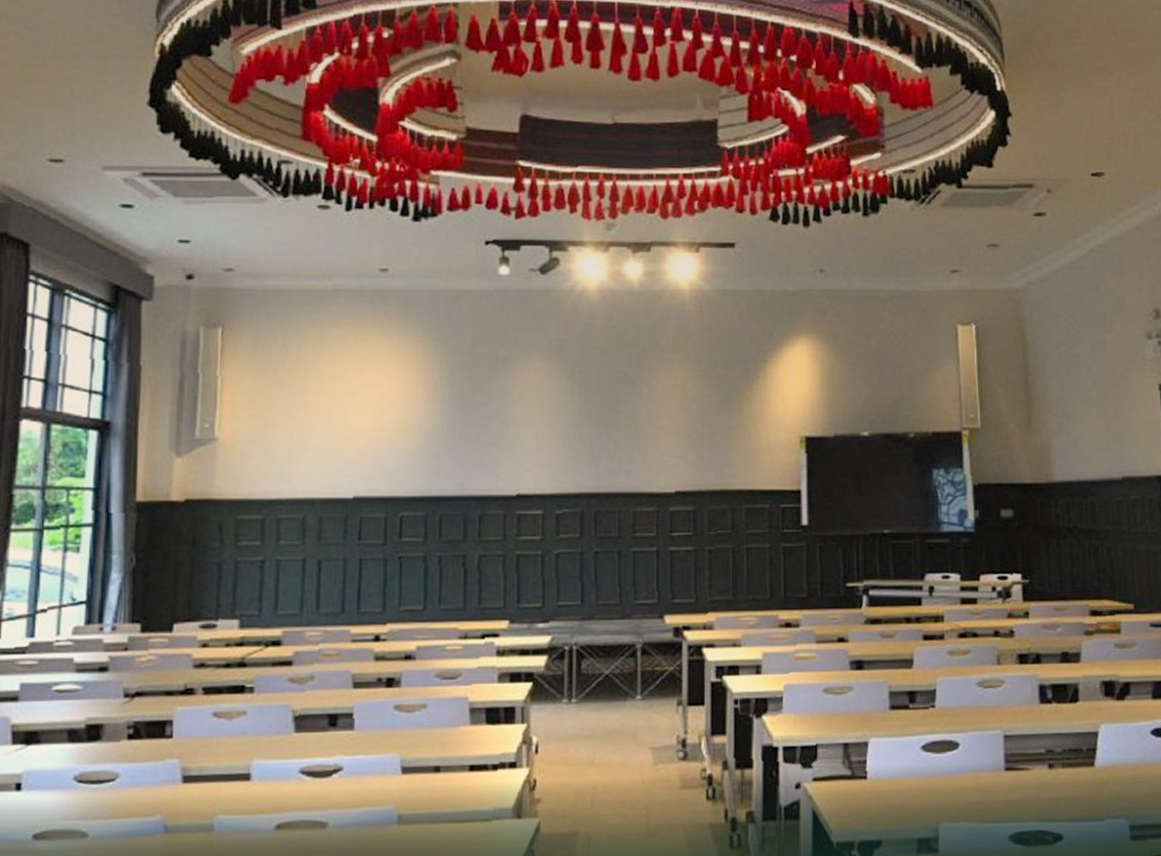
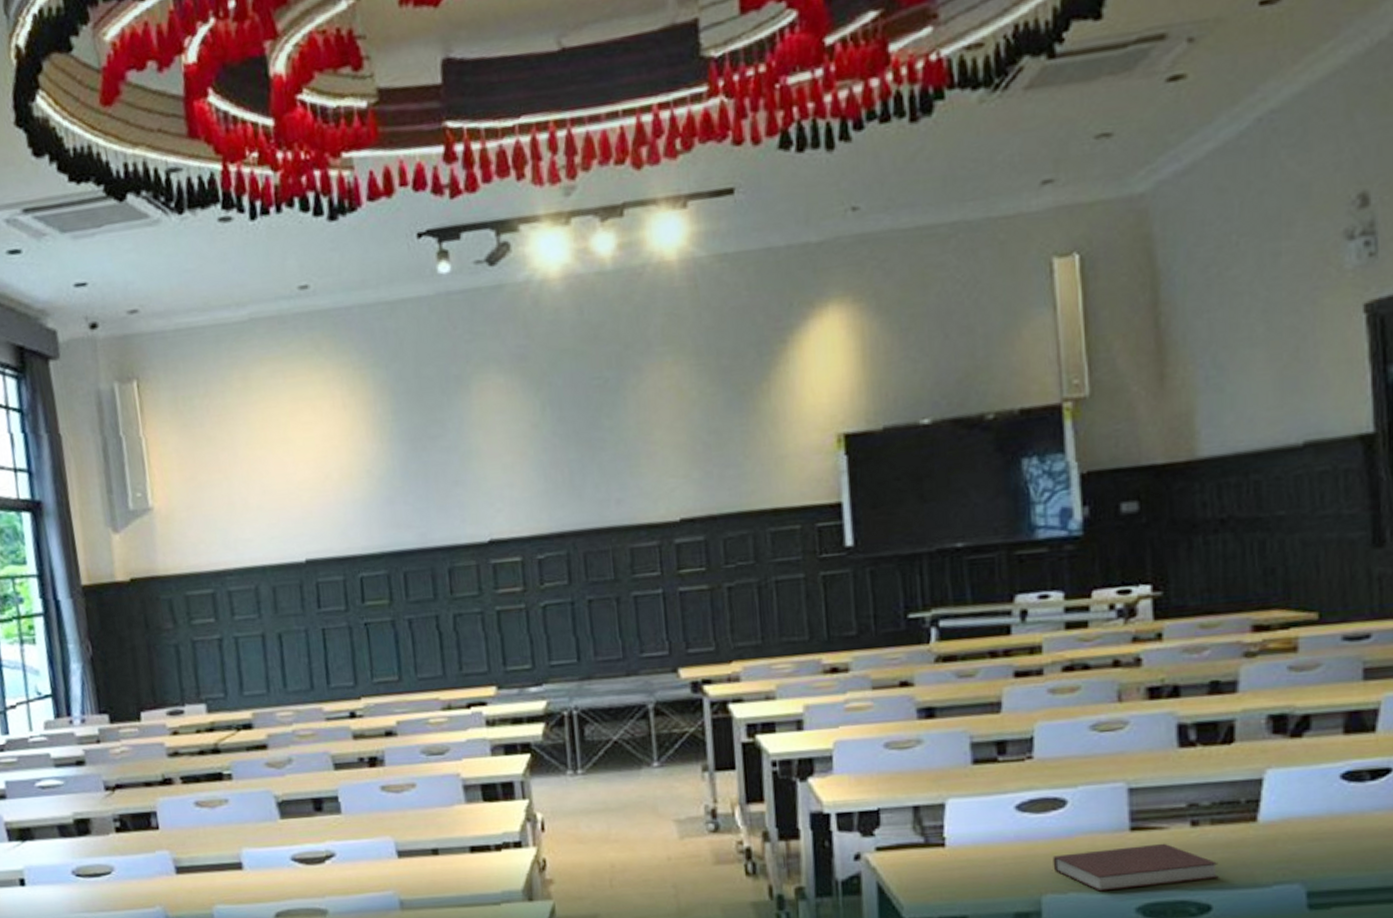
notebook: none [948,782,1068,821] -> present [1053,843,1219,892]

